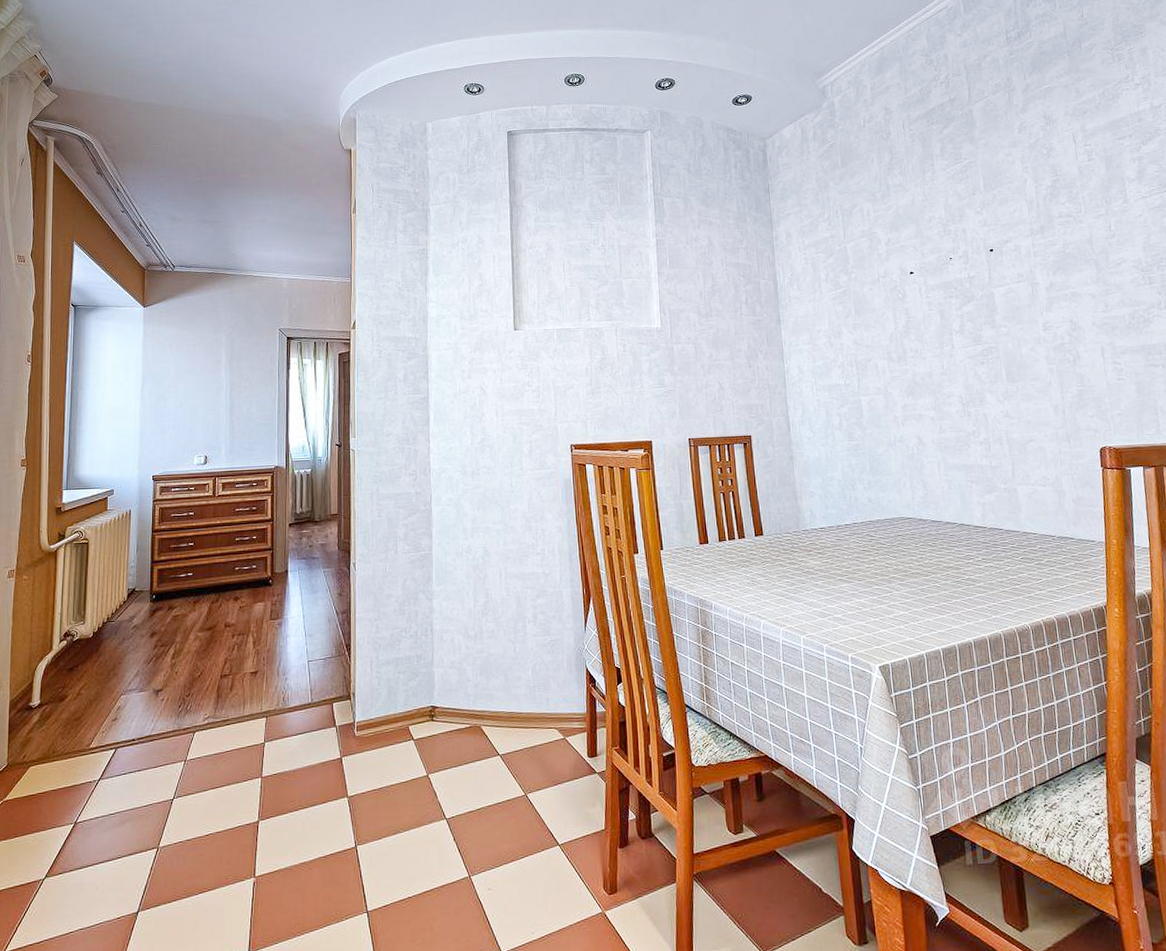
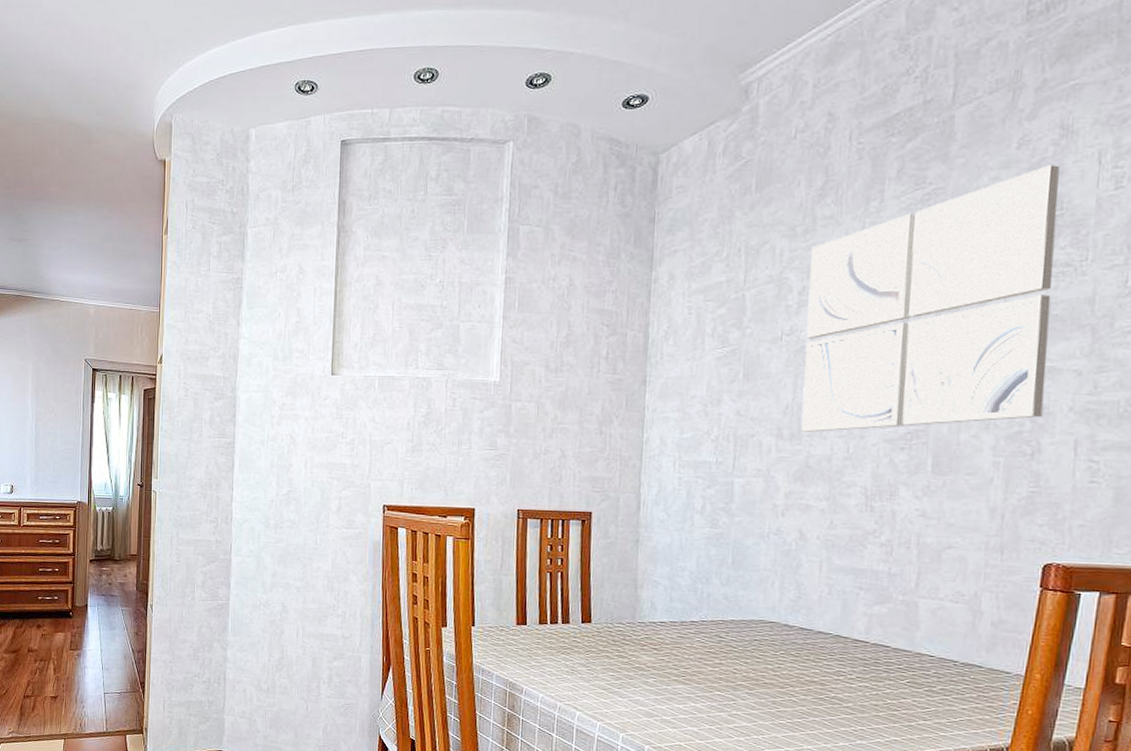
wall art: none [890,144,1075,354] -> present [800,165,1060,432]

